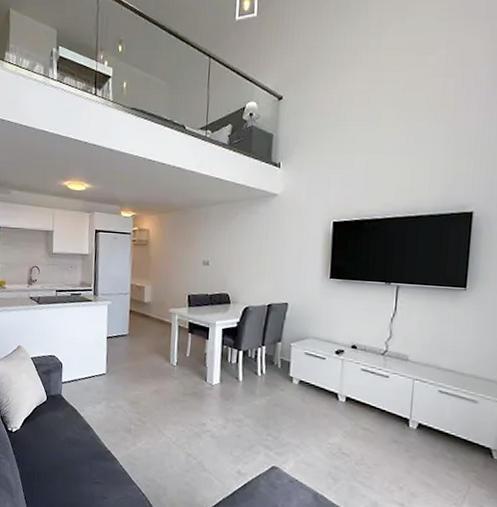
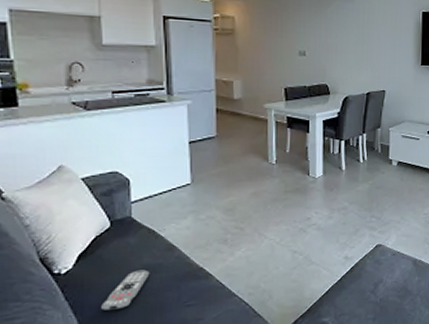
remote control: none [35,441,71,472] -> present [101,270,150,311]

